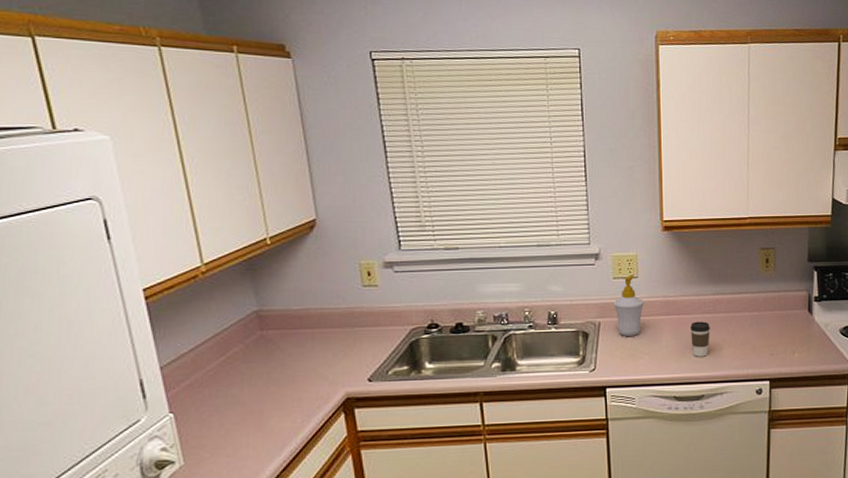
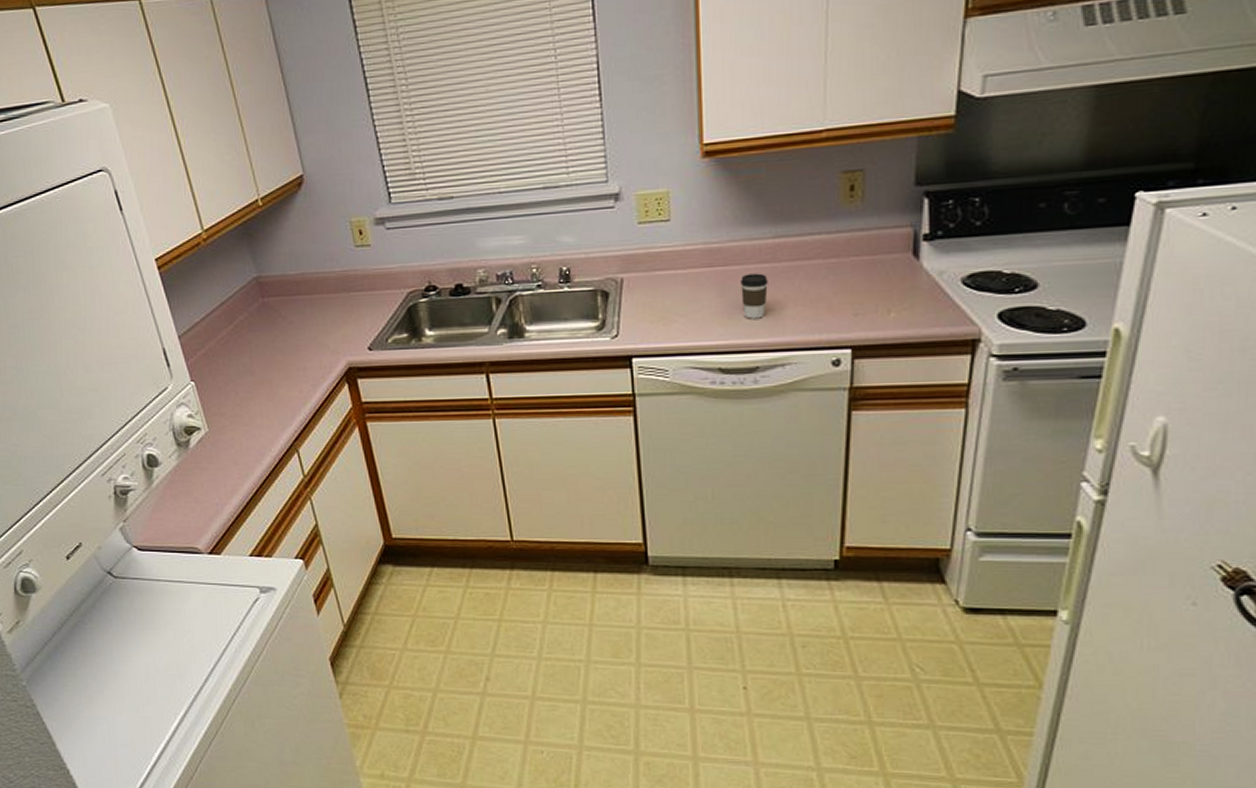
soap bottle: present [613,274,644,336] -> none [639,217,678,295]

